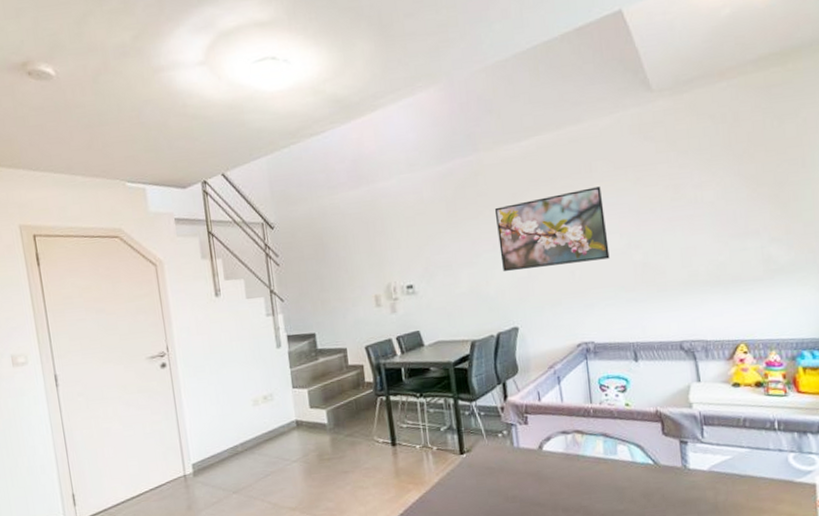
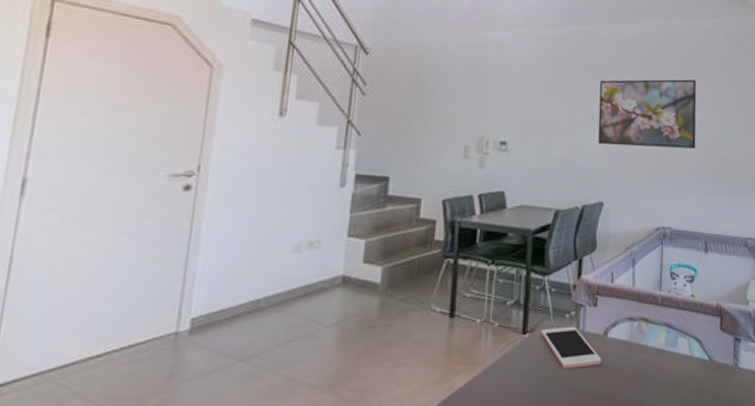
cell phone: none [478,443,541,482] -> present [541,326,602,369]

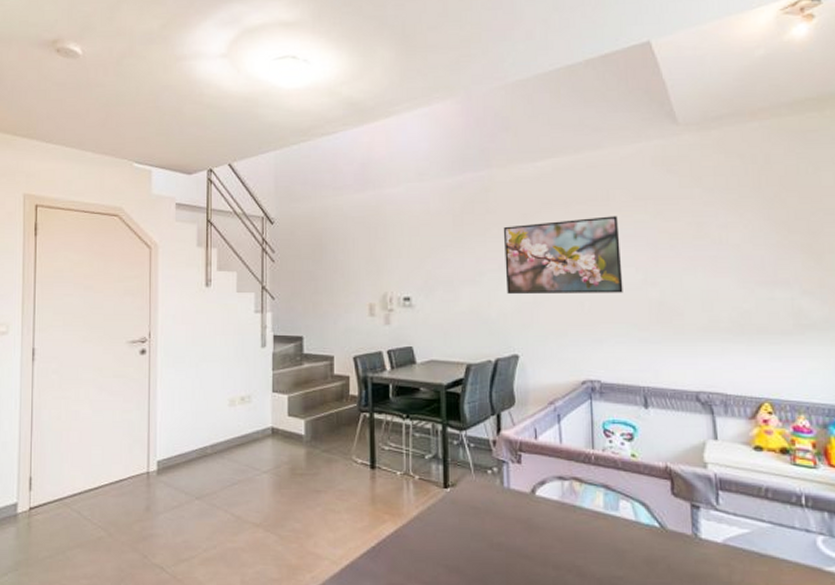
cell phone: present [541,326,602,369] -> none [464,482,532,526]

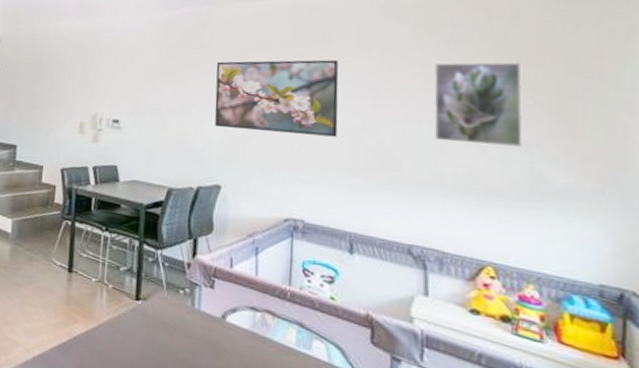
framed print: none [702,205,783,287] -> present [433,62,523,147]

